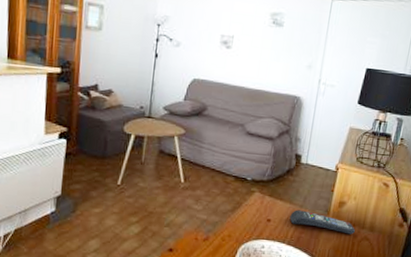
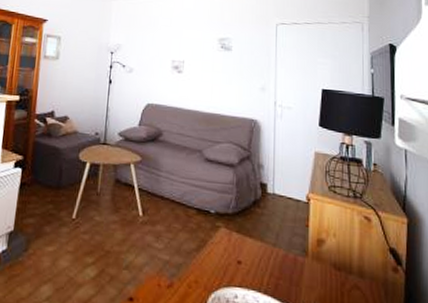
remote control: present [290,210,355,235] -> none [263,249,341,282]

